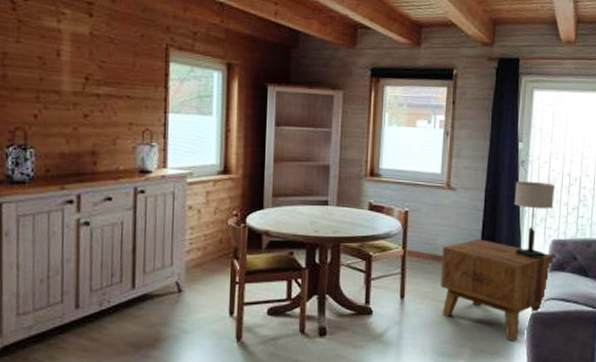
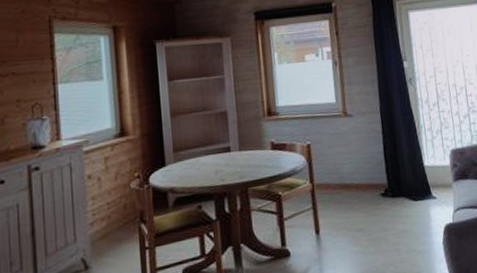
side table: present [440,239,553,341] -> none [349,160,456,258]
table lamp: present [514,181,555,258] -> none [407,95,447,172]

